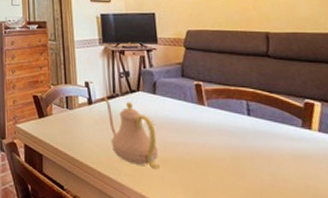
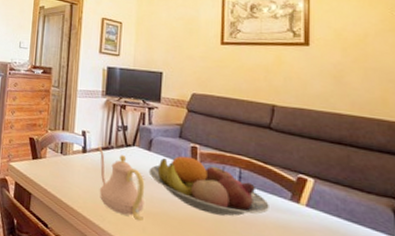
fruit bowl: none [157,95,283,153] -> present [149,156,269,216]

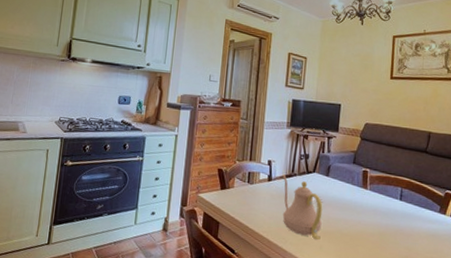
fruit bowl: present [149,156,269,216] -> none [326,179,423,230]

